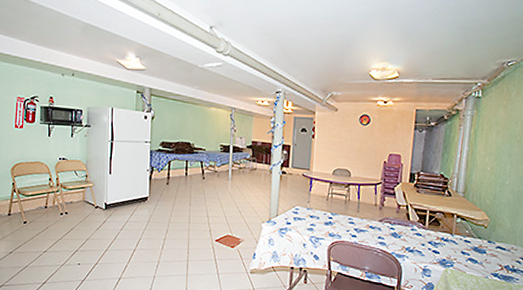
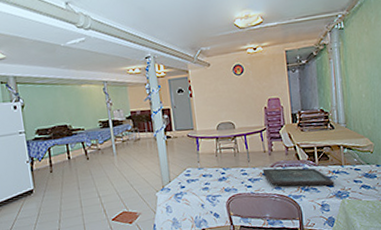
board game: none [370,221,441,251] -> present [262,168,335,186]

